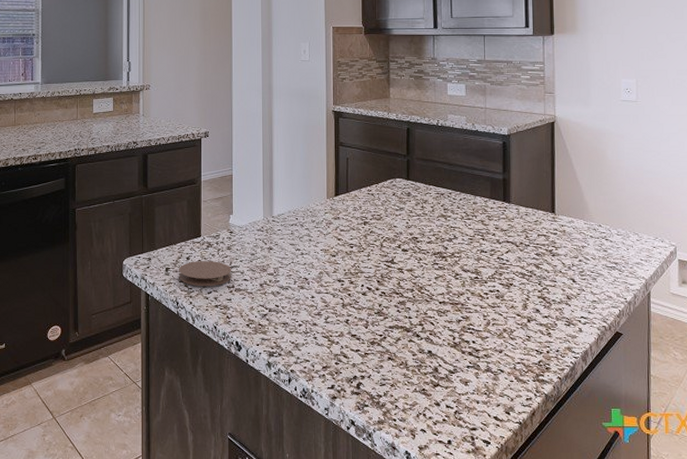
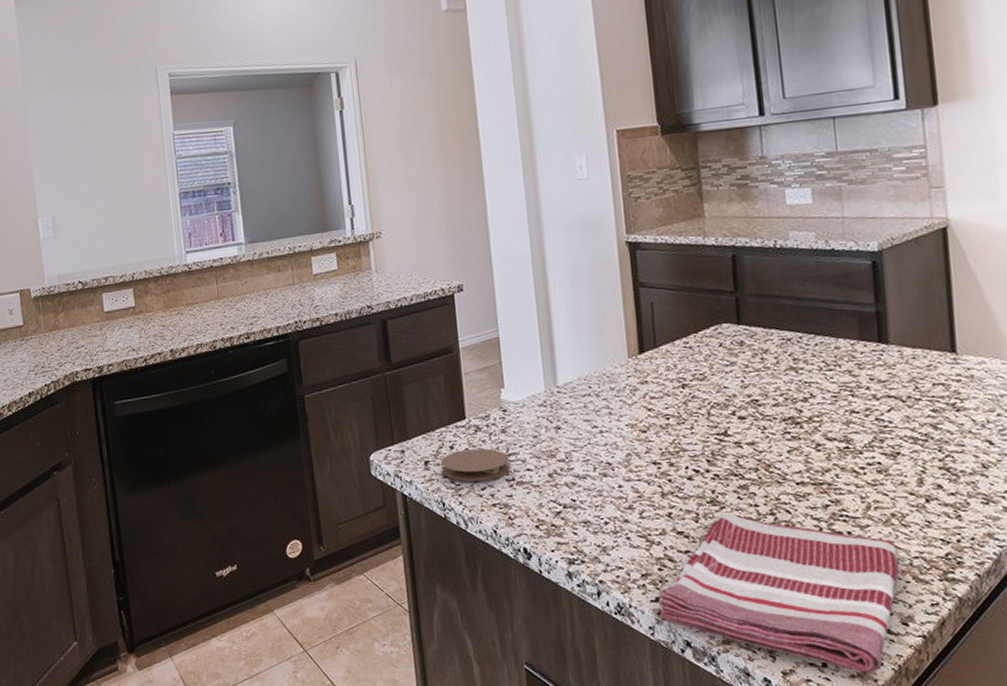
dish towel: none [333,322,507,450] -> present [658,513,899,674]

